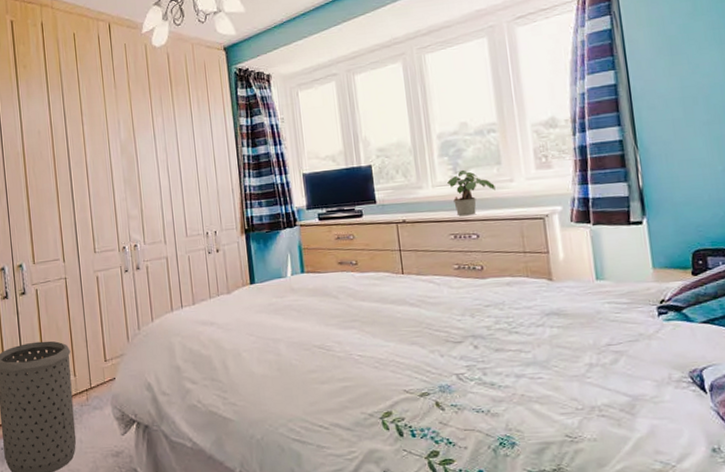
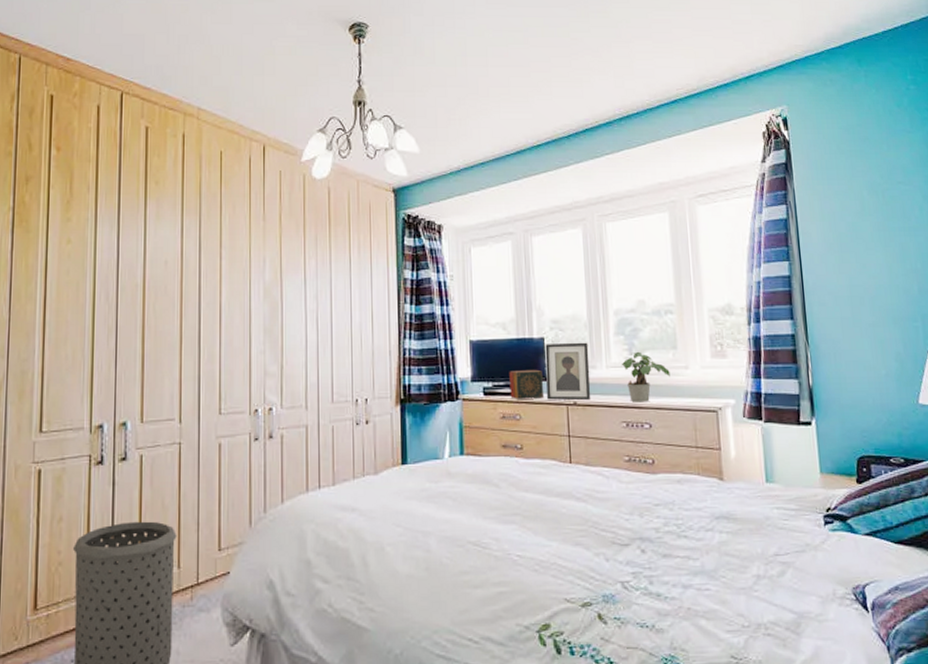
decorative box: none [341,194,375,222] -> present [509,369,545,399]
picture frame: none [372,165,419,220] -> present [545,342,591,401]

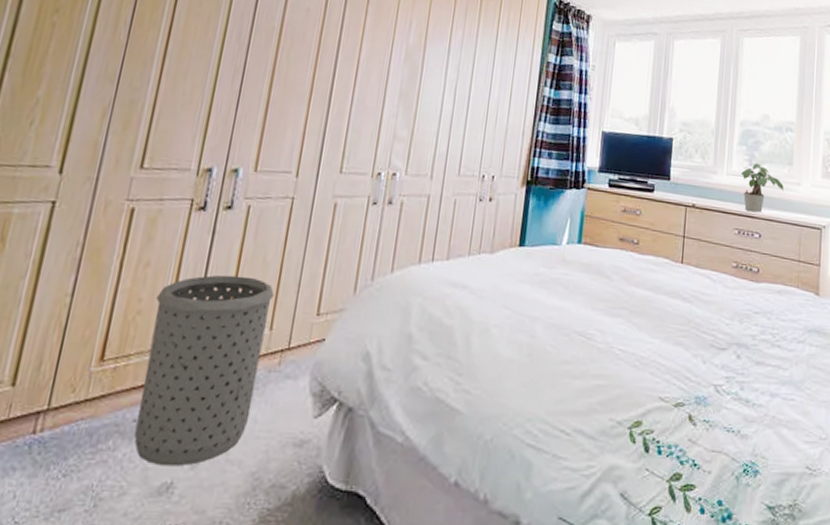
decorative box: present [509,369,545,399] -> none [633,166,667,197]
picture frame: present [545,342,591,401] -> none [667,144,713,205]

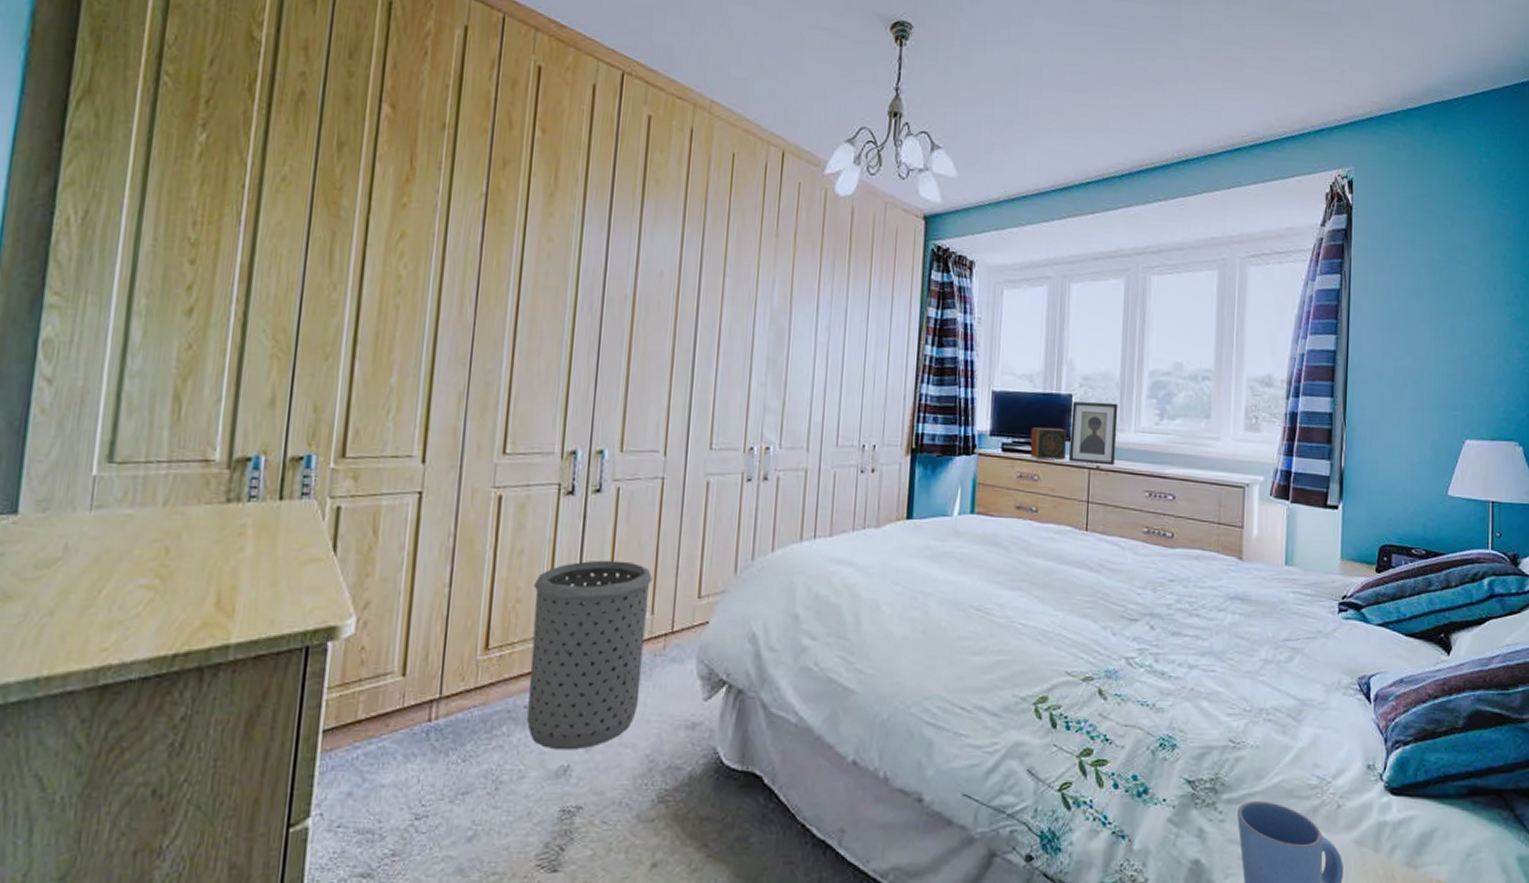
decorative box: none [633,166,667,197] -> present [1030,427,1067,460]
picture frame: none [667,144,713,205] -> present [1068,401,1119,466]
potted plant: present [741,163,784,213] -> none [1151,417,1200,473]

